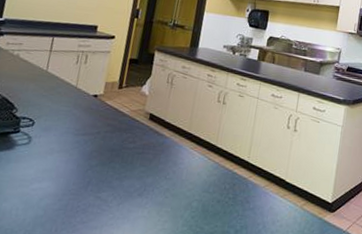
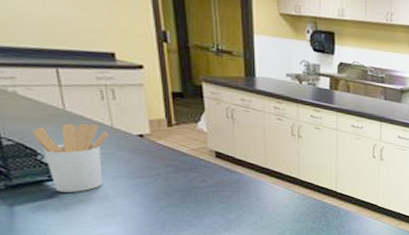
utensil holder: none [15,82,72,146] -> present [32,123,109,192]

